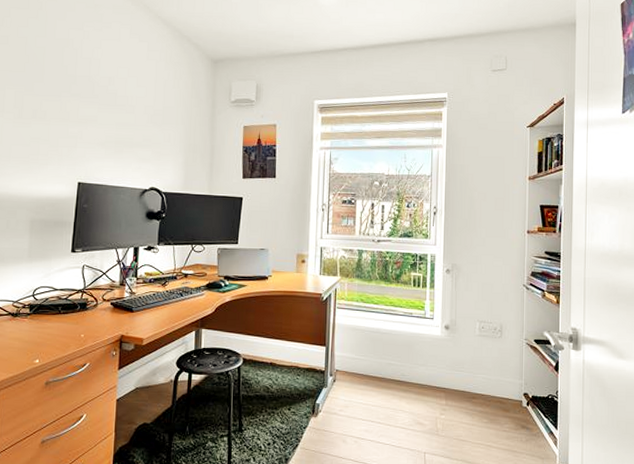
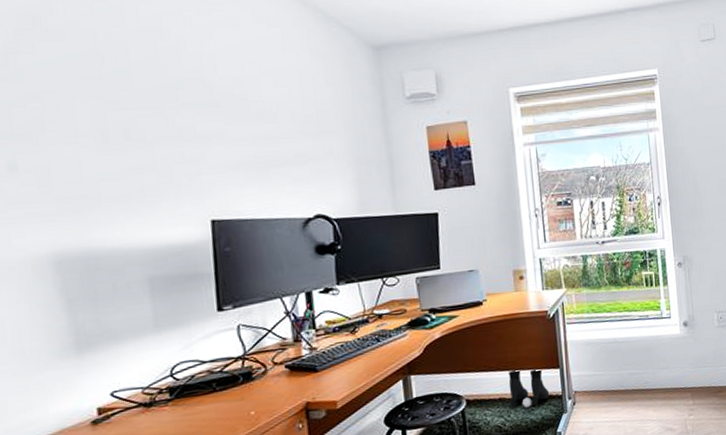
boots: none [279,341,314,376] -> present [508,369,550,408]

